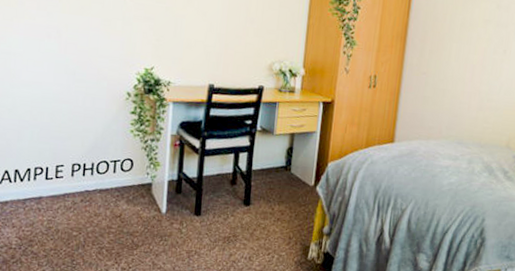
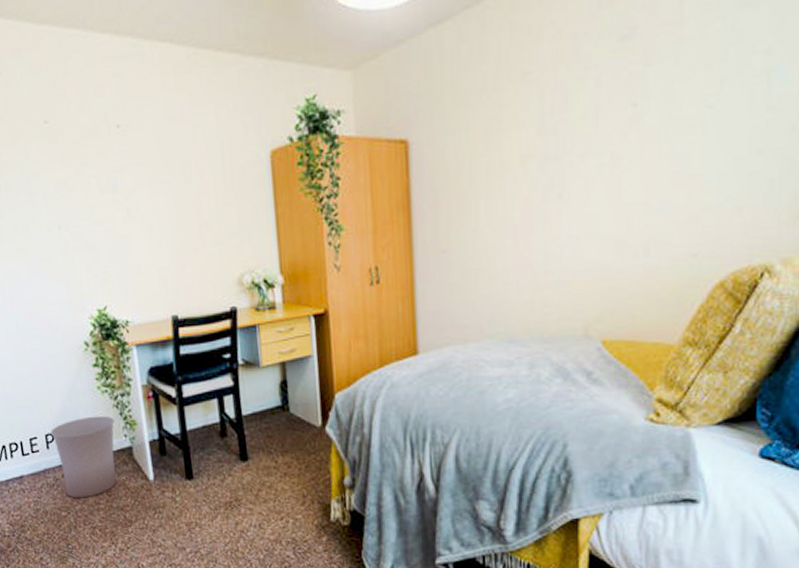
waste bin: none [77,153,141,222] -> present [50,415,117,499]

